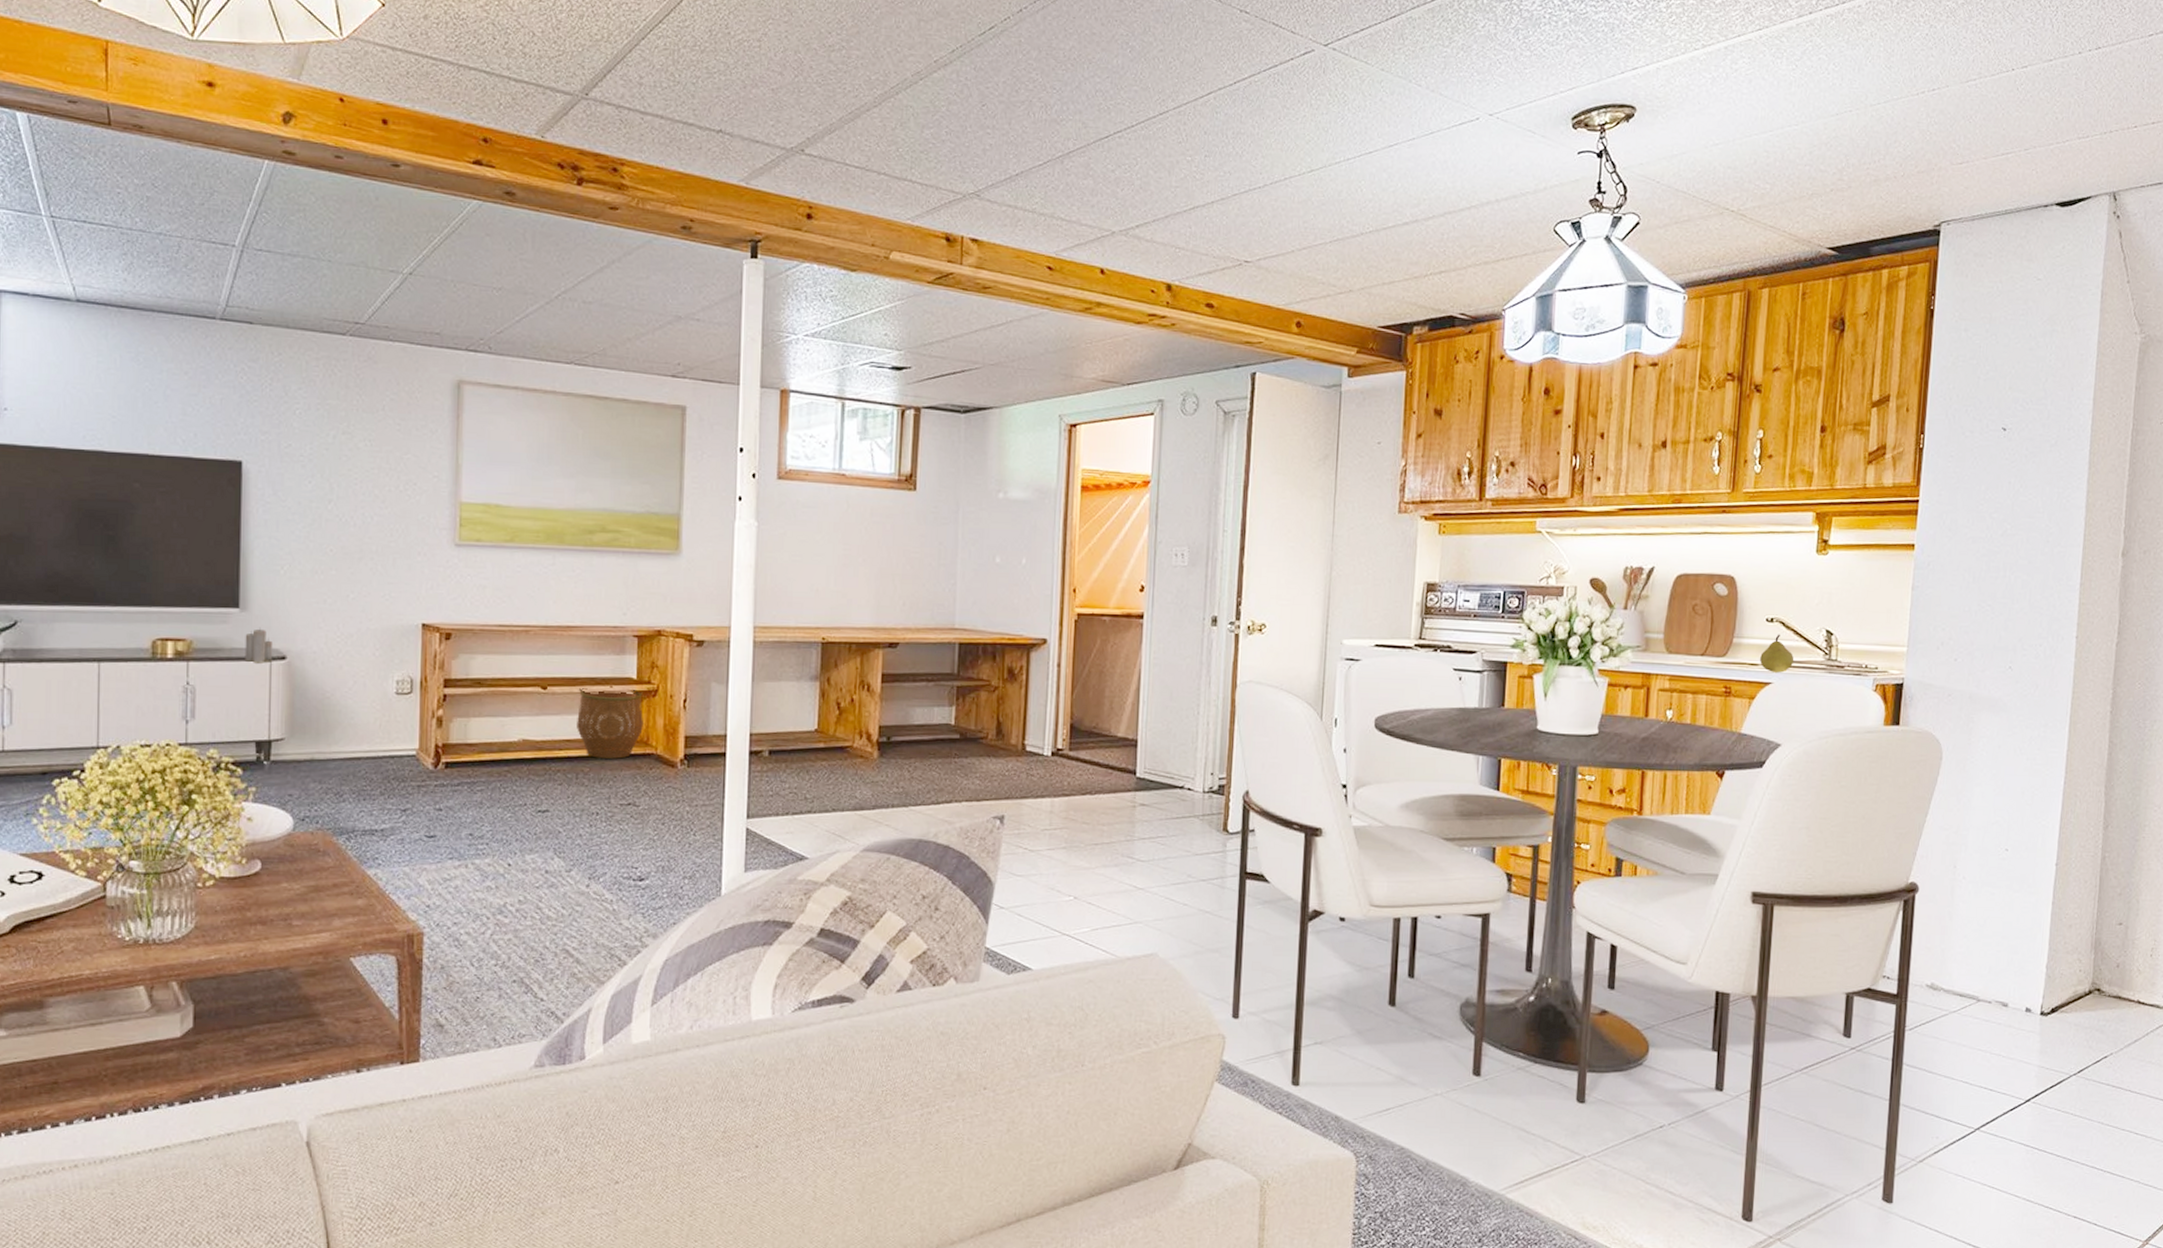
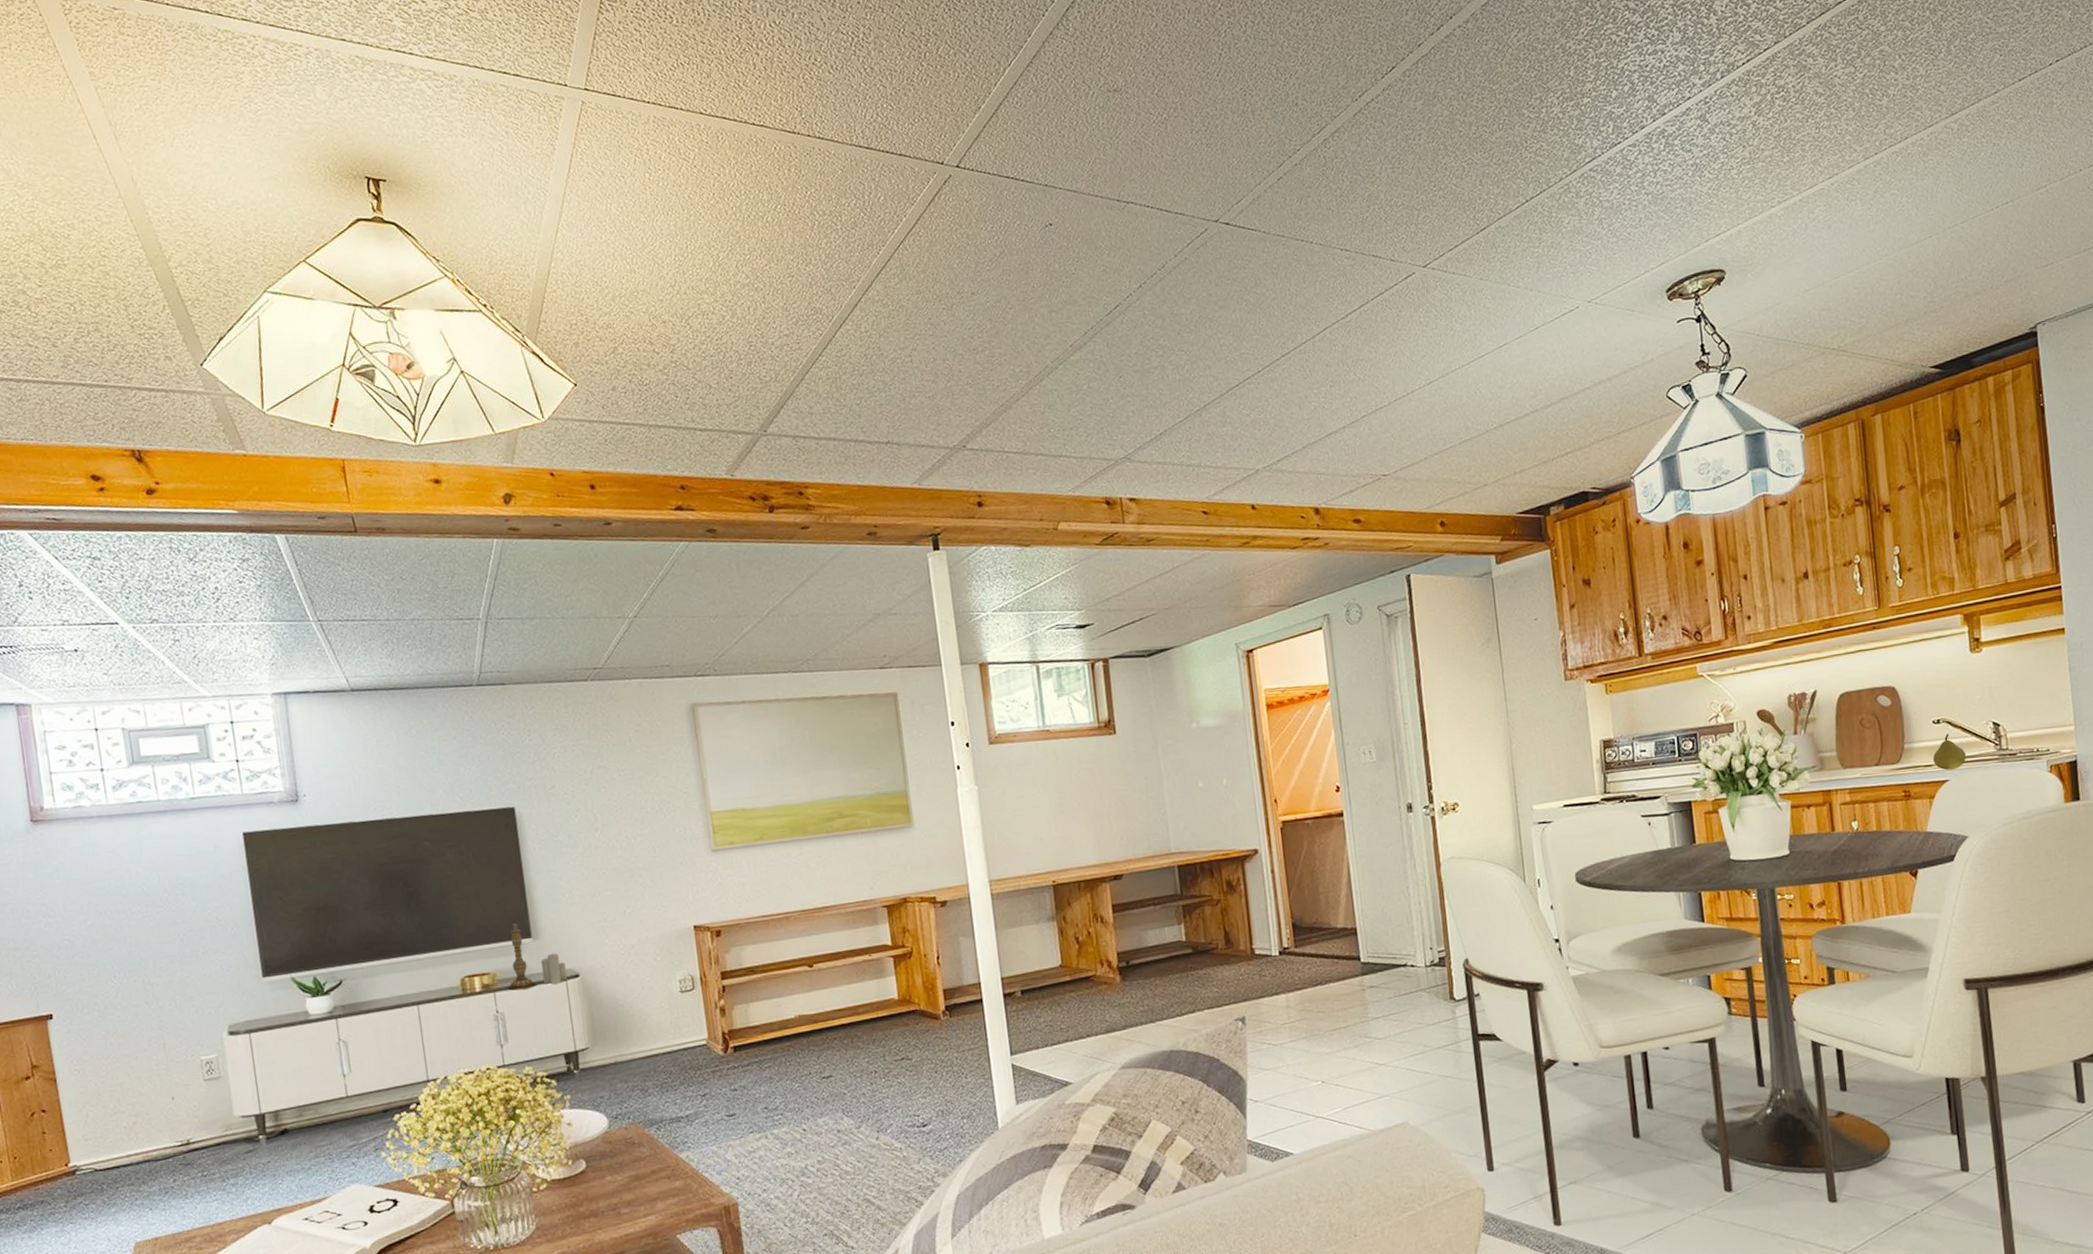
candlestick: none [203,588,237,665] -> present [507,922,537,991]
basket: present [577,688,645,759] -> none [842,955,905,1022]

